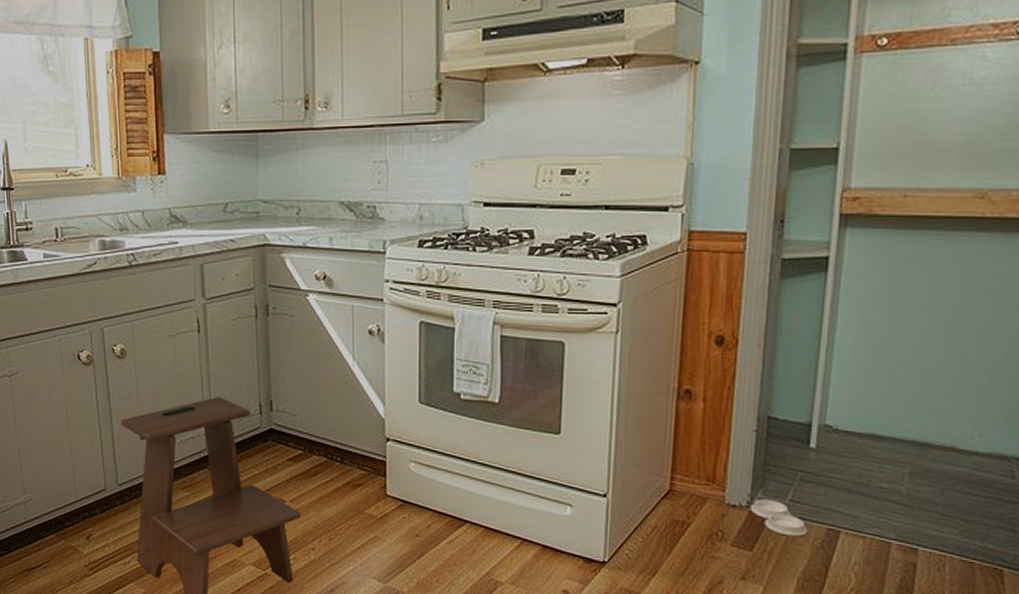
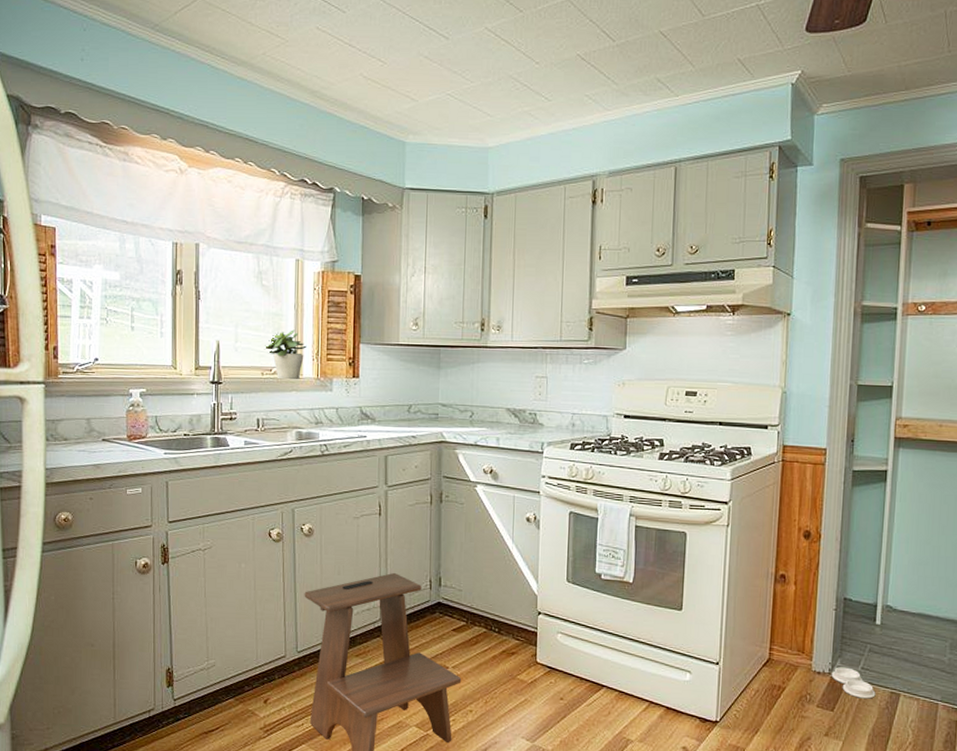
potted plant: none [56,122,104,181] -> present [263,330,307,380]

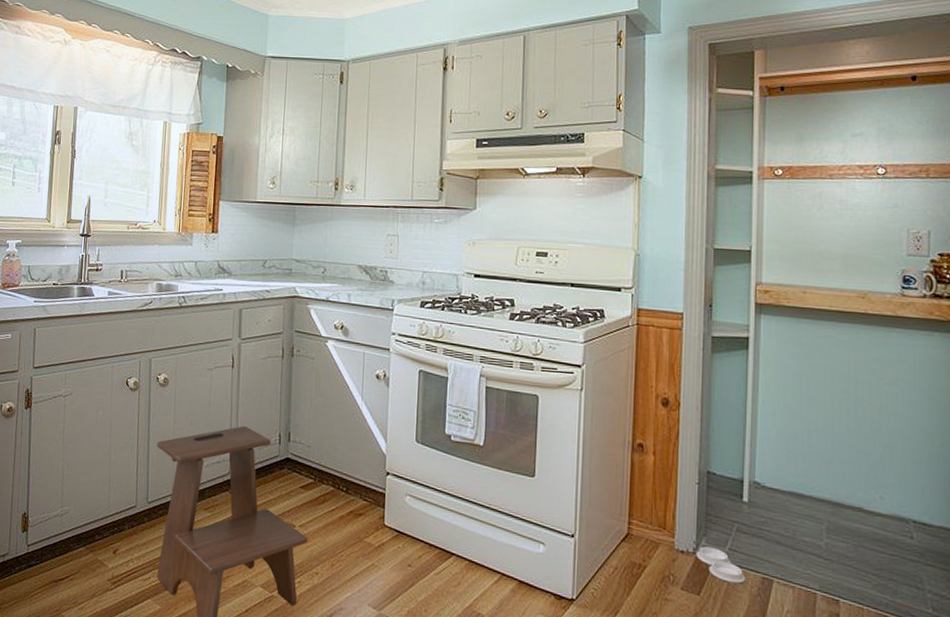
potted plant: present [263,330,307,380] -> none [130,187,170,234]

